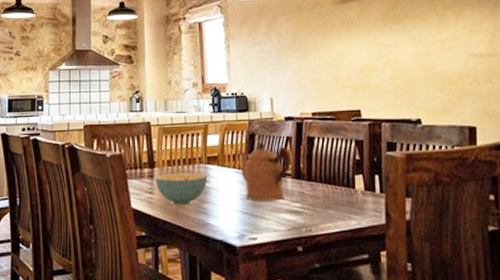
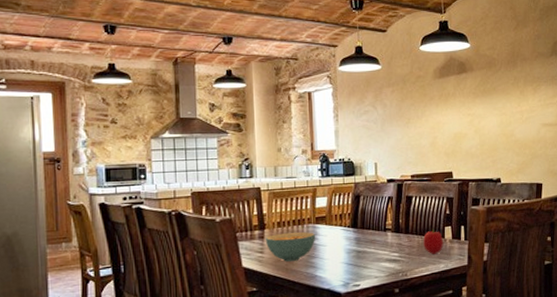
coffeepot: present [237,142,292,201] -> none [343,202,393,254]
fruit: none [329,177,354,208] -> present [423,229,443,254]

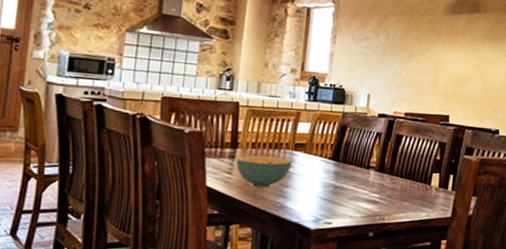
fruit: present [423,229,443,254] -> none [407,173,429,201]

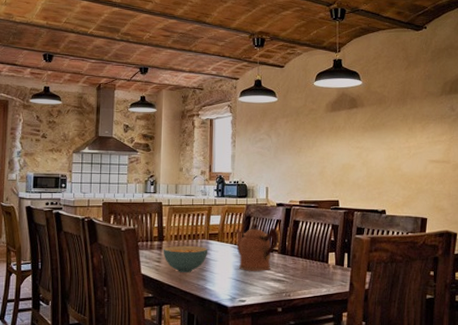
coffeepot: none [326,135,379,191] -> present [235,223,280,271]

